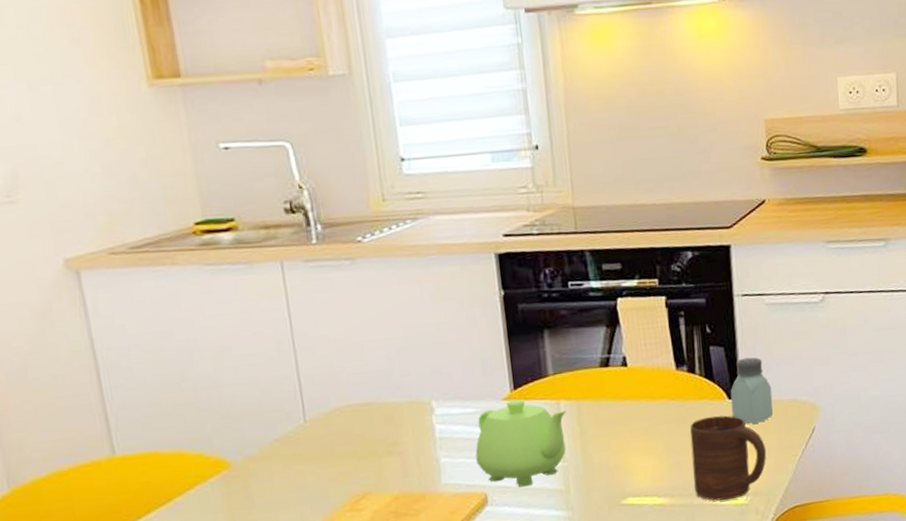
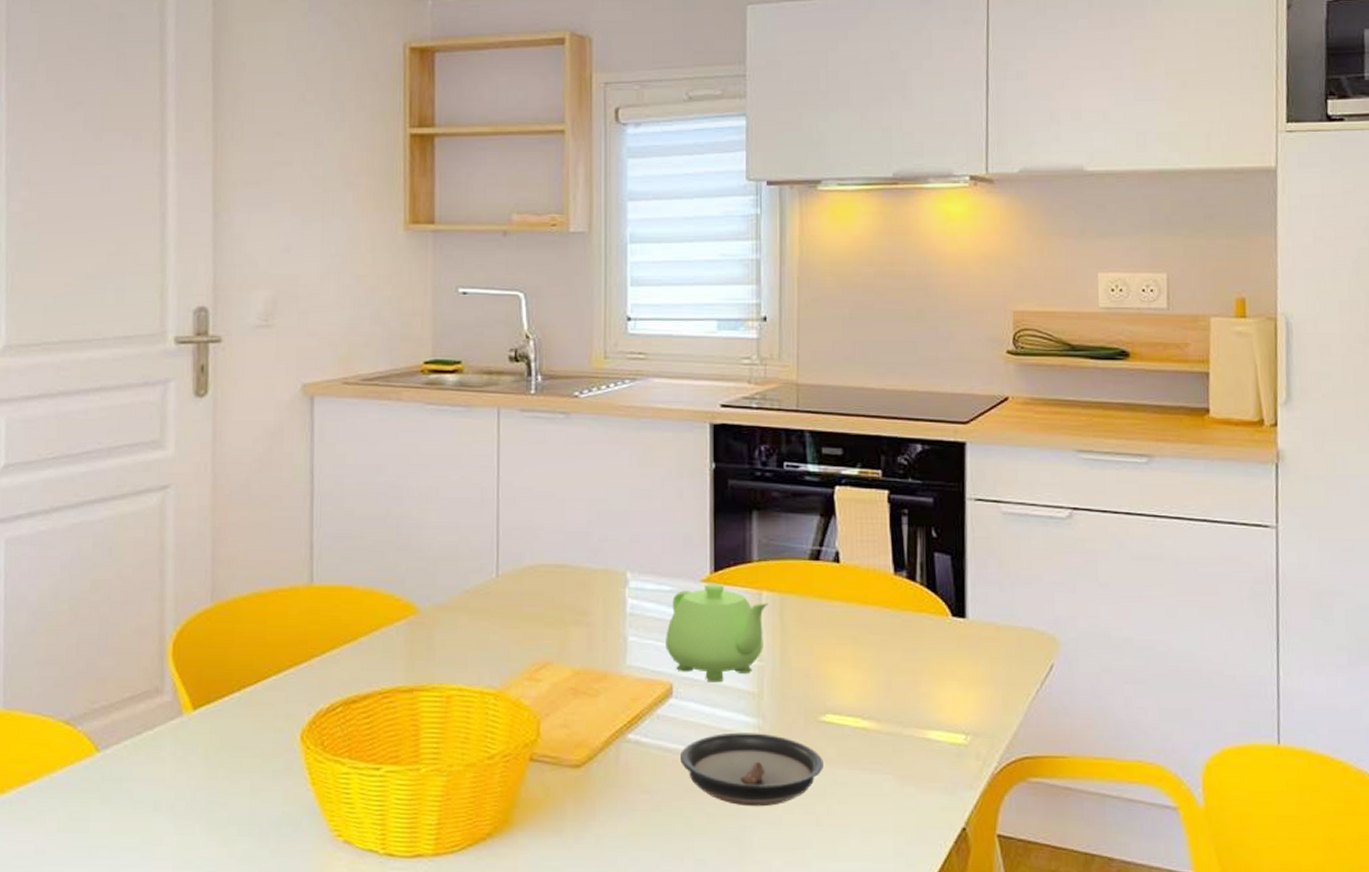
cup: present [689,415,767,501] -> none [904,633,993,736]
saltshaker: present [730,357,773,424] -> none [954,571,1004,649]

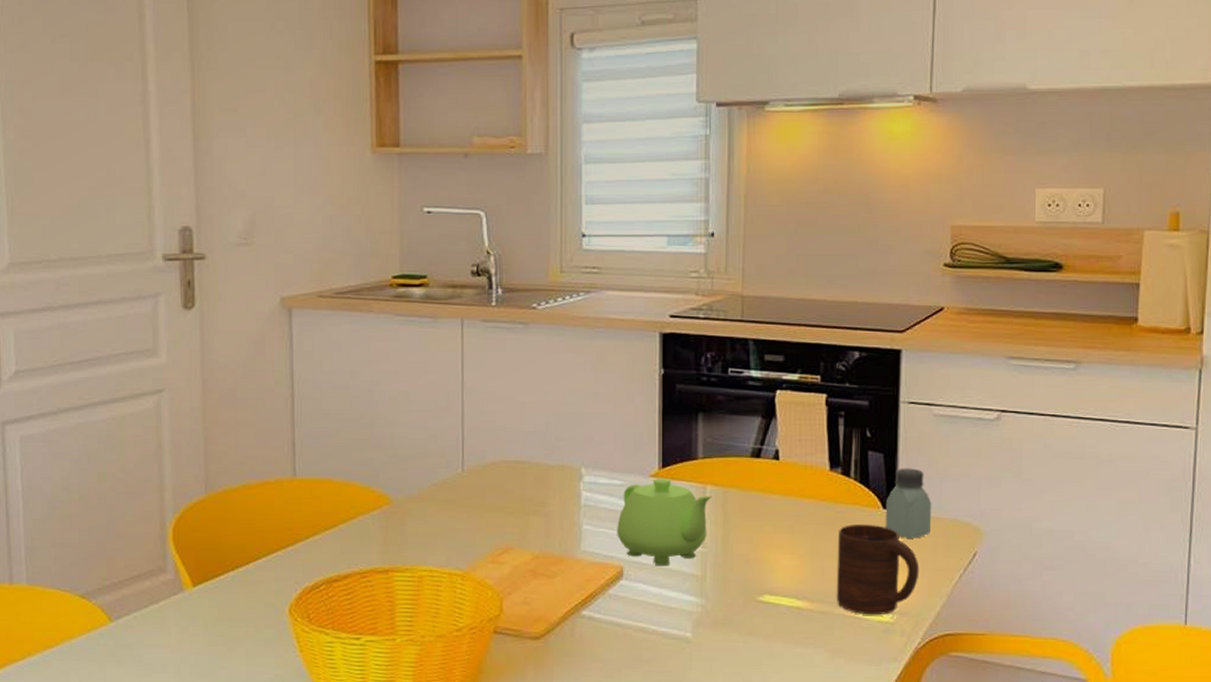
saucer: present [680,732,823,807] -> none [630,610,760,675]
cup: none [904,633,993,736] -> present [837,524,920,615]
saltshaker: none [954,571,1004,649] -> present [885,468,932,539]

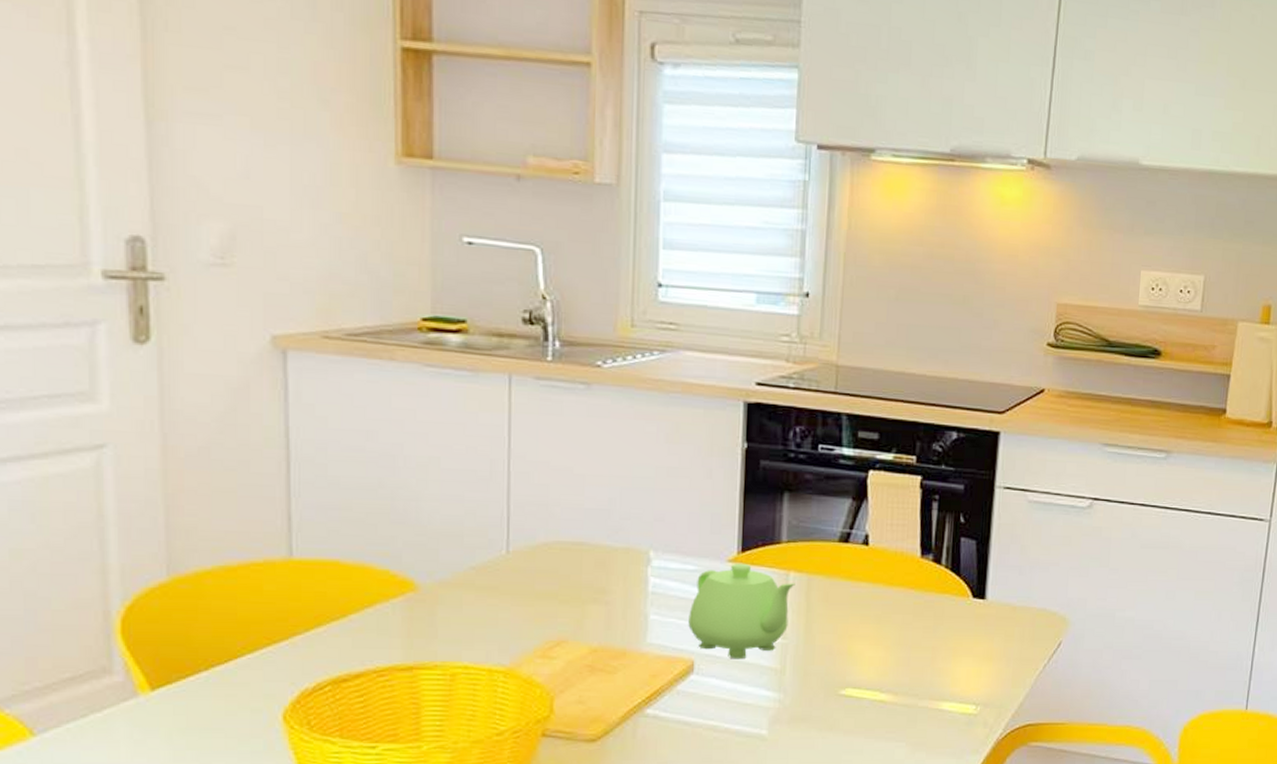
cup: present [837,524,920,615] -> none [921,613,1006,707]
saltshaker: present [885,468,932,539] -> none [974,555,1021,628]

